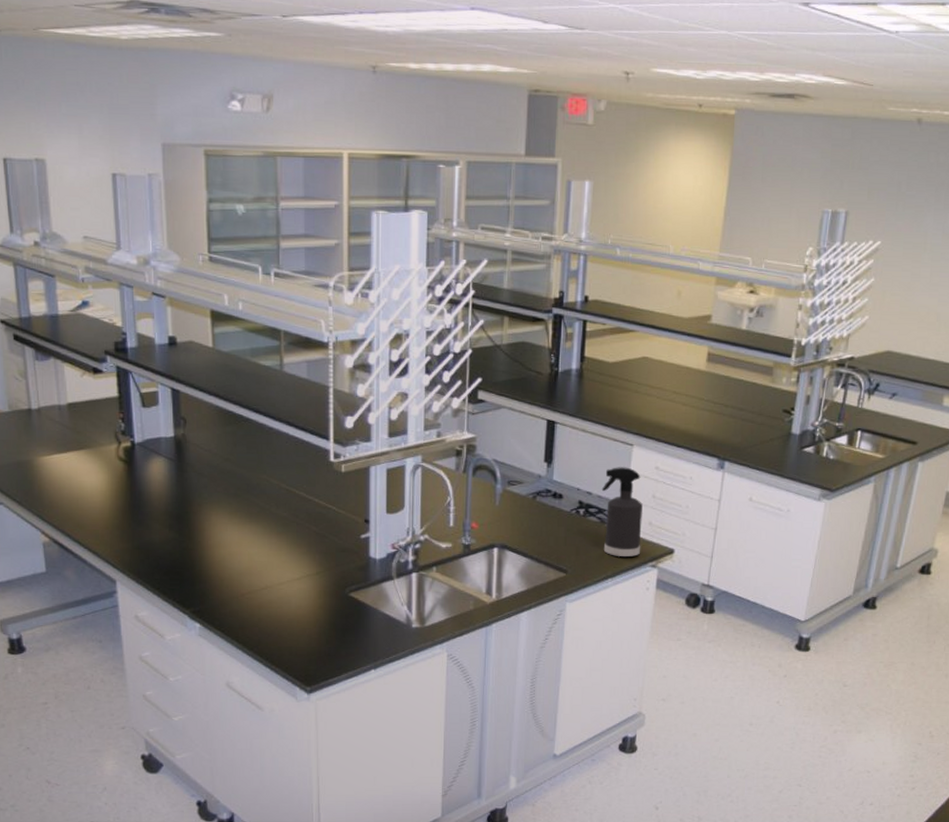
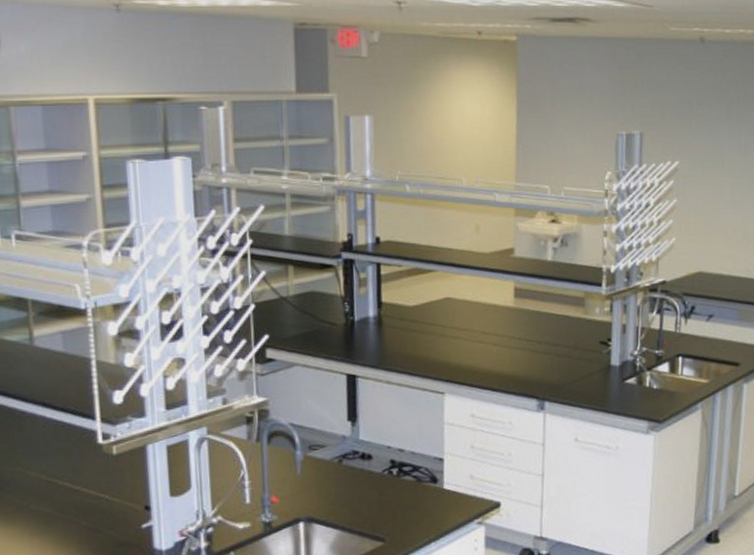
spray bottle: present [601,467,642,557] -> none [414,418,465,517]

